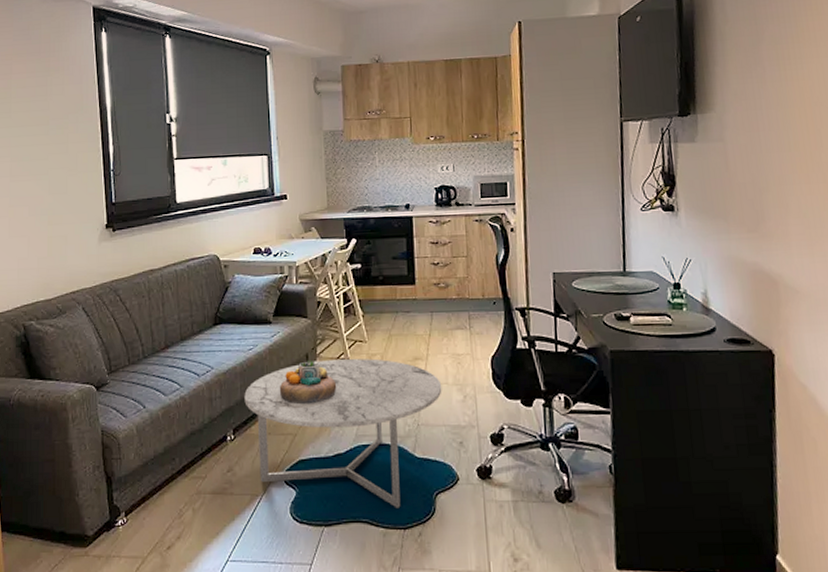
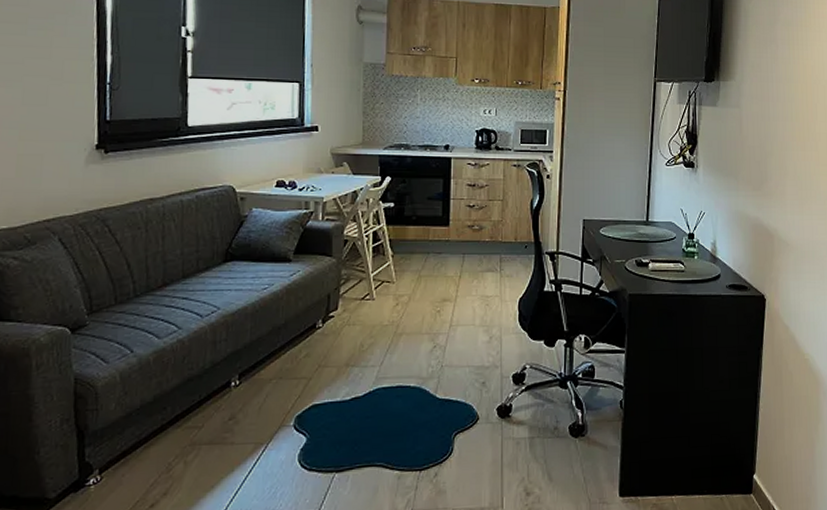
coffee table: present [244,358,442,509] -> none [254,300,469,450]
decorative bowl: present [279,359,337,405] -> none [295,300,360,347]

